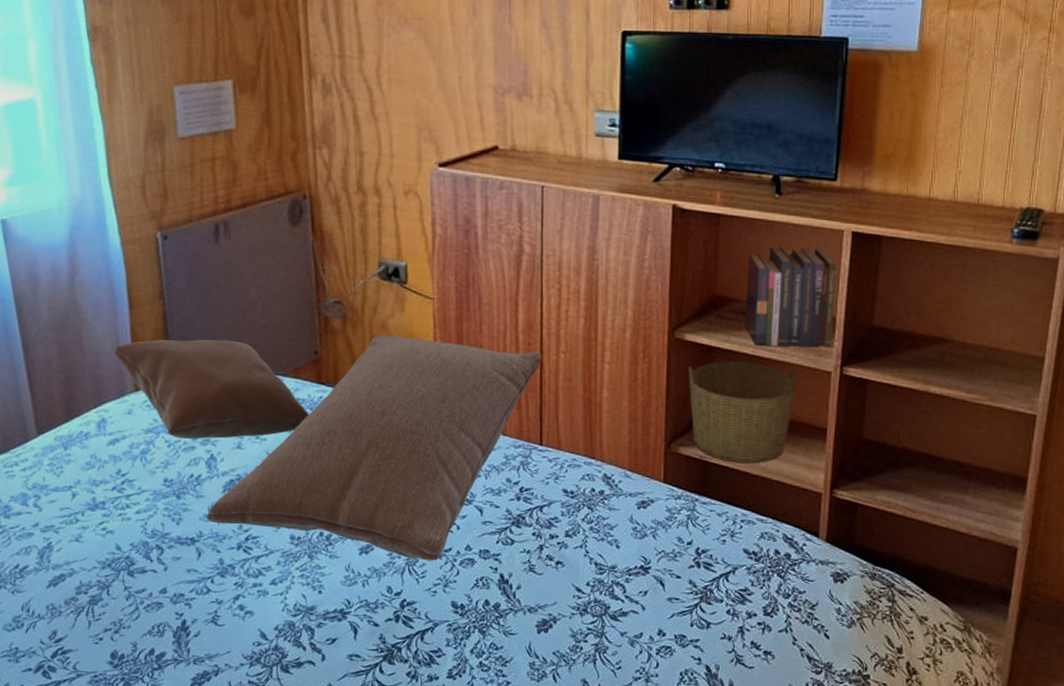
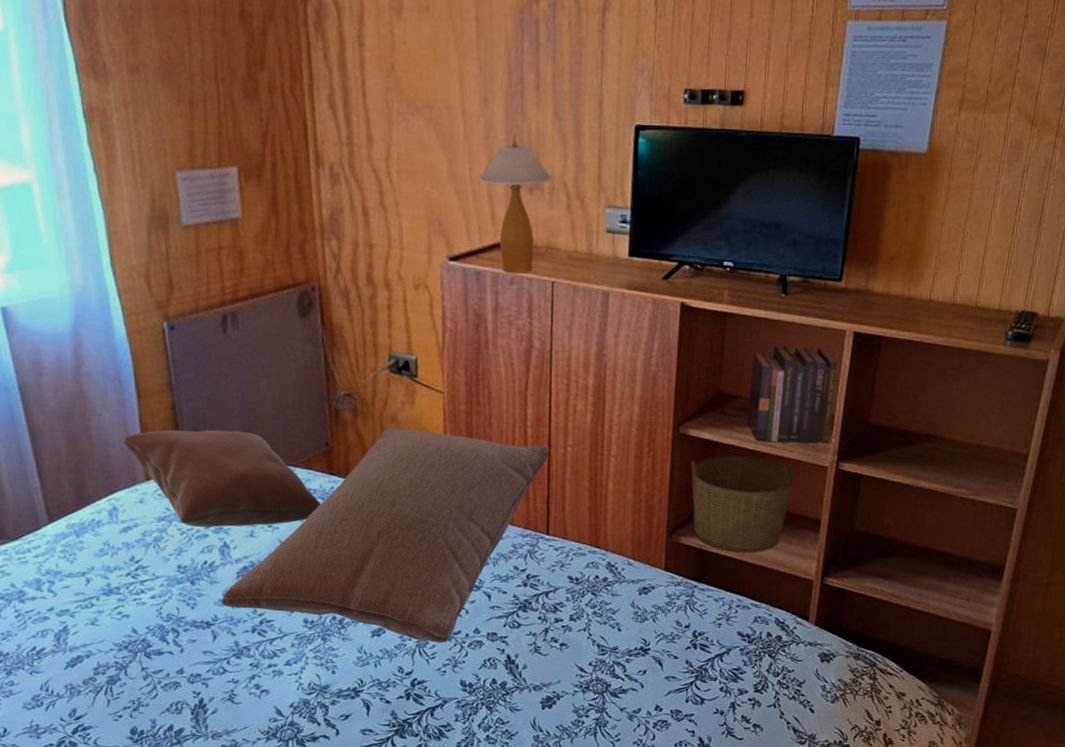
table lamp: none [467,42,541,179] -> present [478,134,553,275]

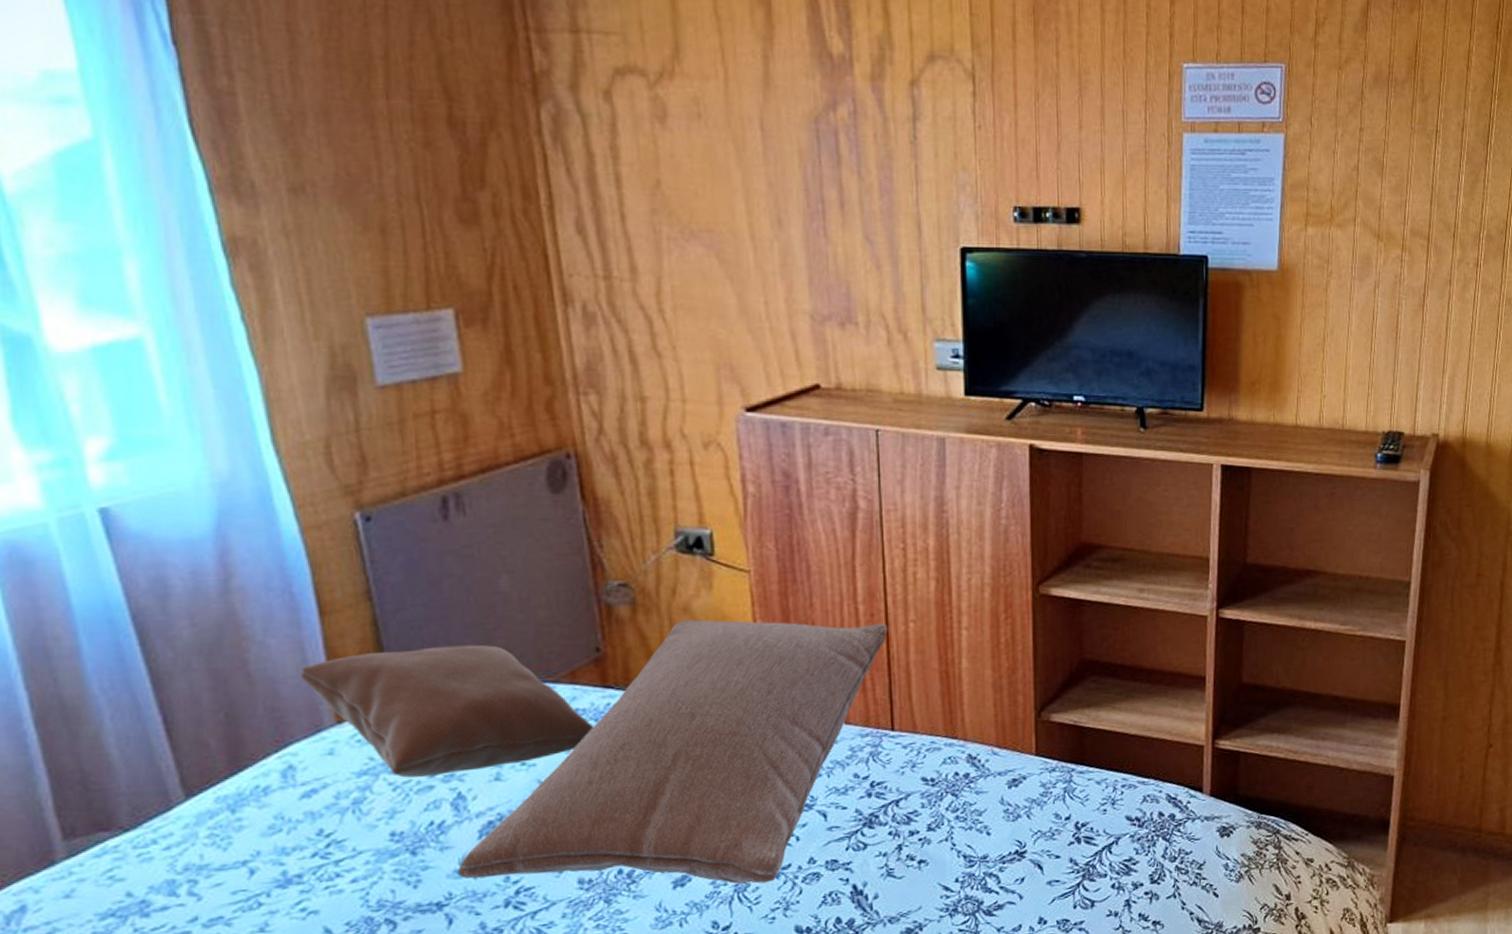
table lamp: present [478,134,553,275] -> none [776,260,868,424]
basket: present [690,456,795,553] -> none [1055,613,1173,725]
books: present [747,345,837,444] -> none [1114,484,1207,595]

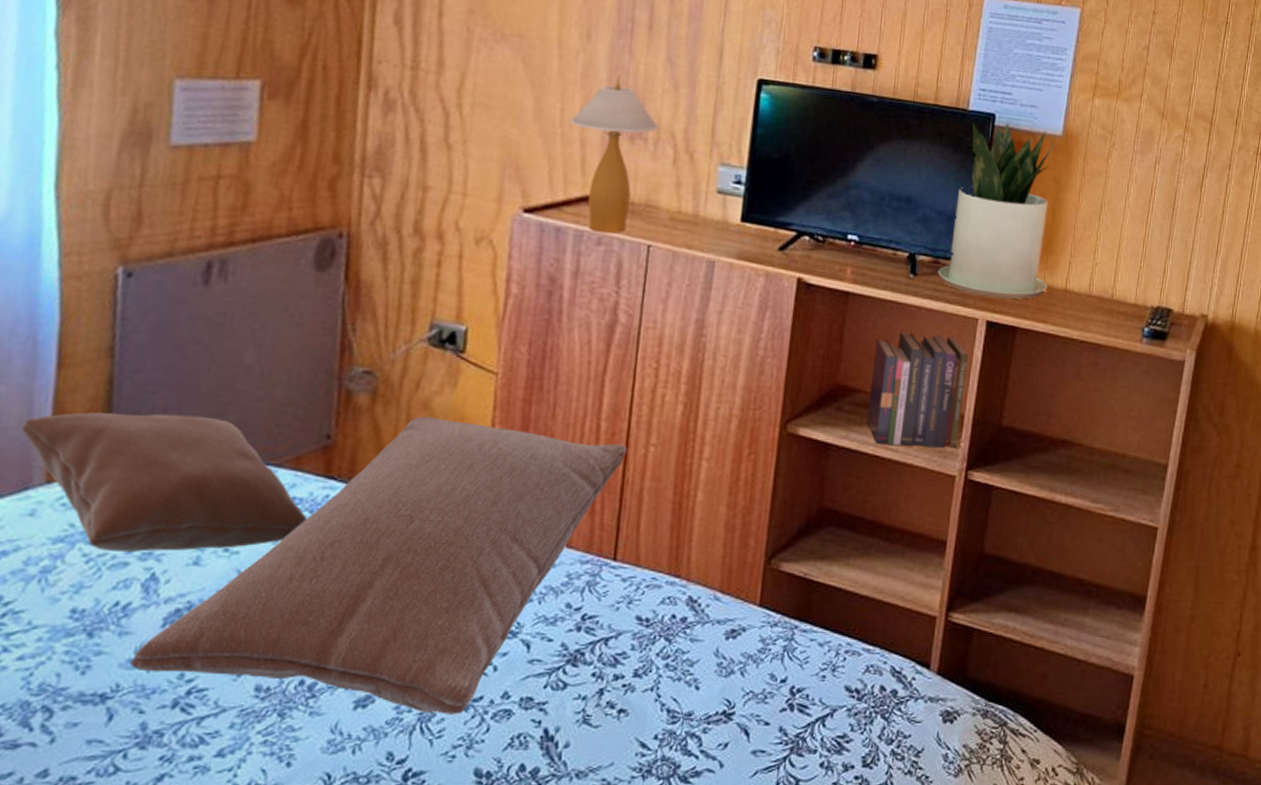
table lamp: none [776,260,868,424] -> present [570,75,660,235]
books: none [1114,484,1207,595] -> present [867,332,968,449]
planter: none [1167,264,1279,442] -> present [937,123,1057,300]

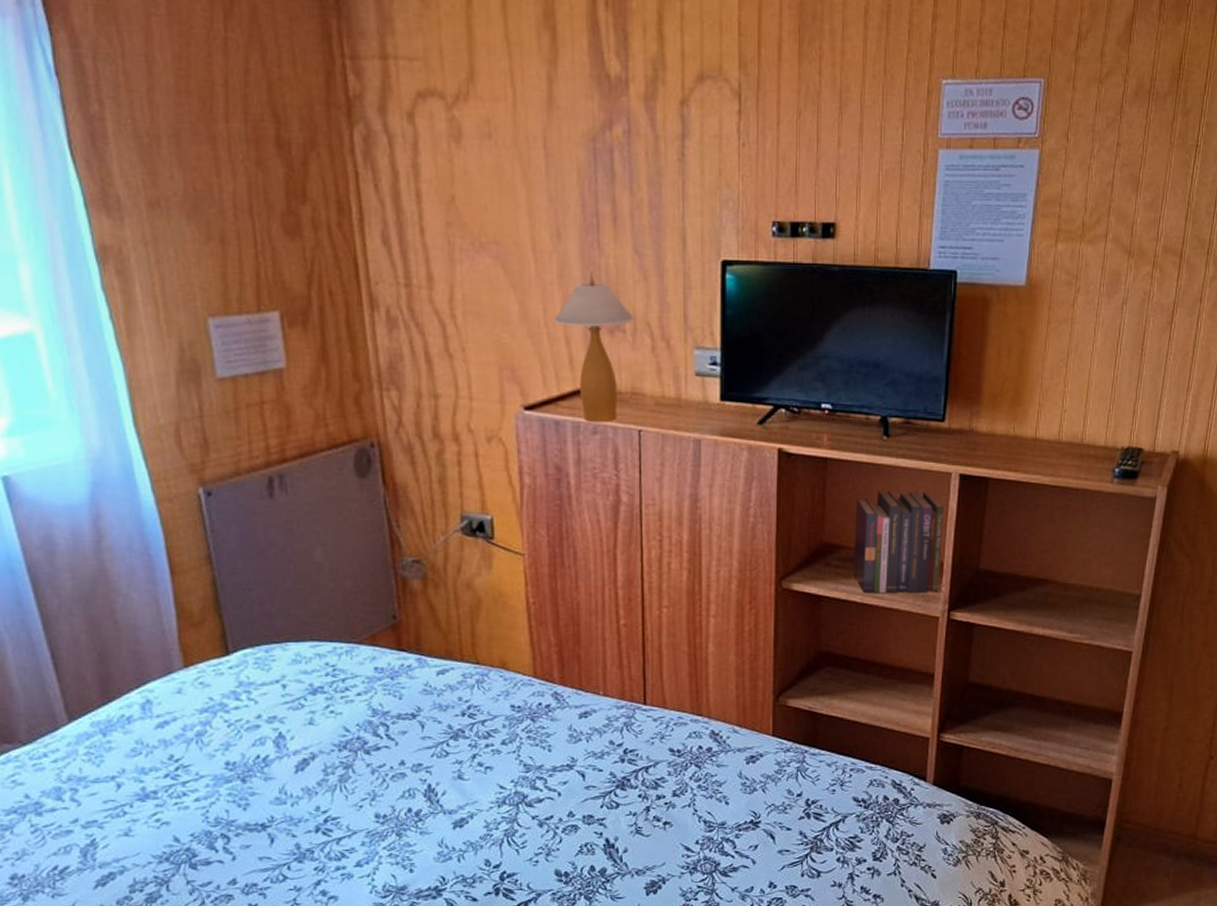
cushion: present [21,412,308,552] -> none [155,607,390,717]
pillow: present [130,416,628,715] -> none [278,595,644,831]
planter: present [937,123,1057,300] -> none [910,279,1020,452]

